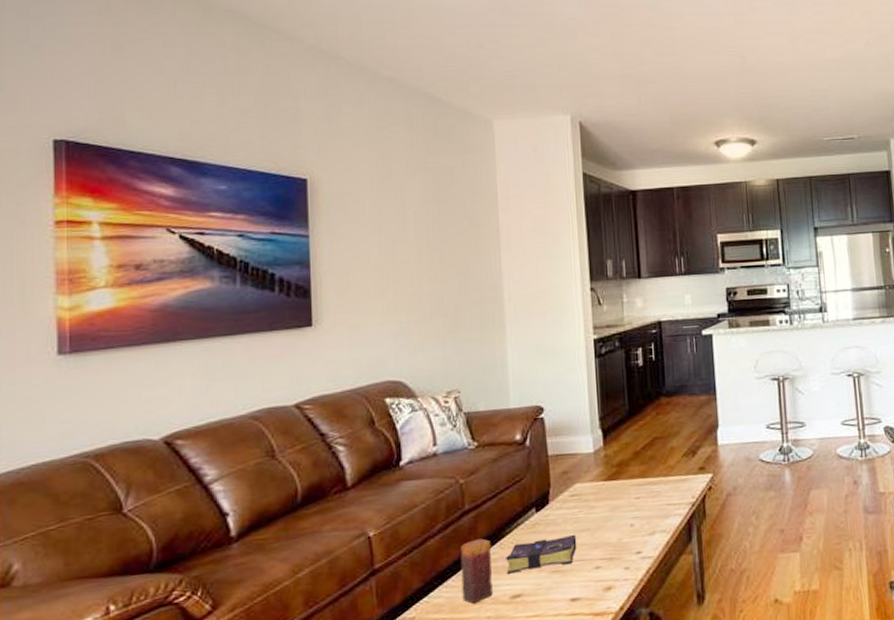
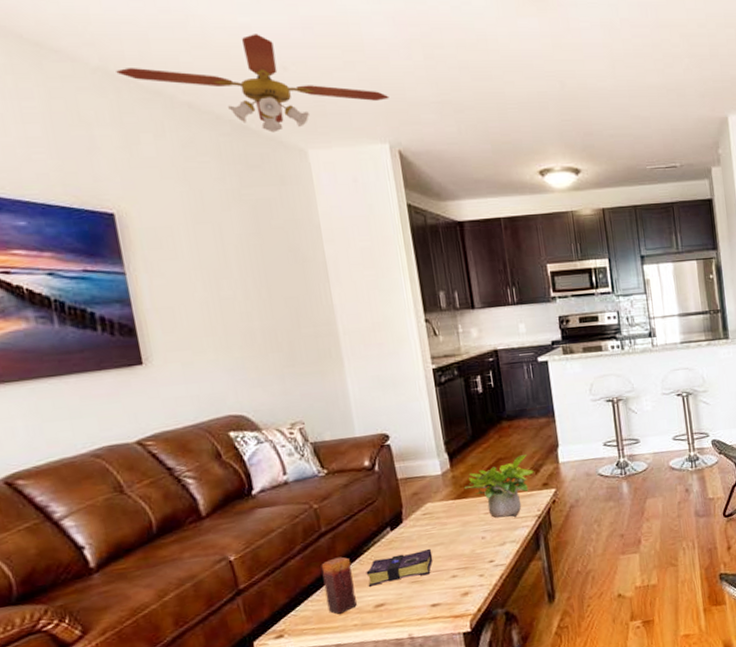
ceiling fan: none [328,15,575,105] -> present [116,34,390,133]
potted plant: none [615,434,691,504] -> present [463,454,534,519]

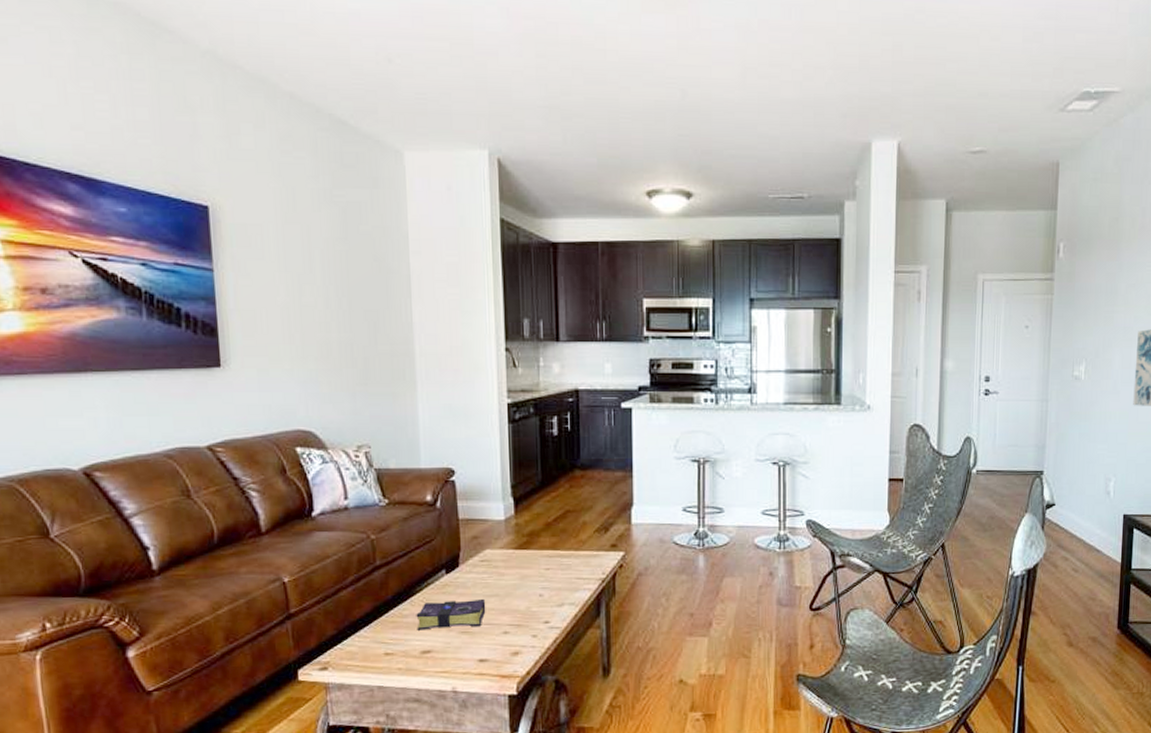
ceiling fan: present [116,34,390,133] -> none [224,21,494,130]
candle: present [321,557,357,614] -> none [372,594,403,654]
potted plant: present [463,454,534,519] -> none [526,510,603,577]

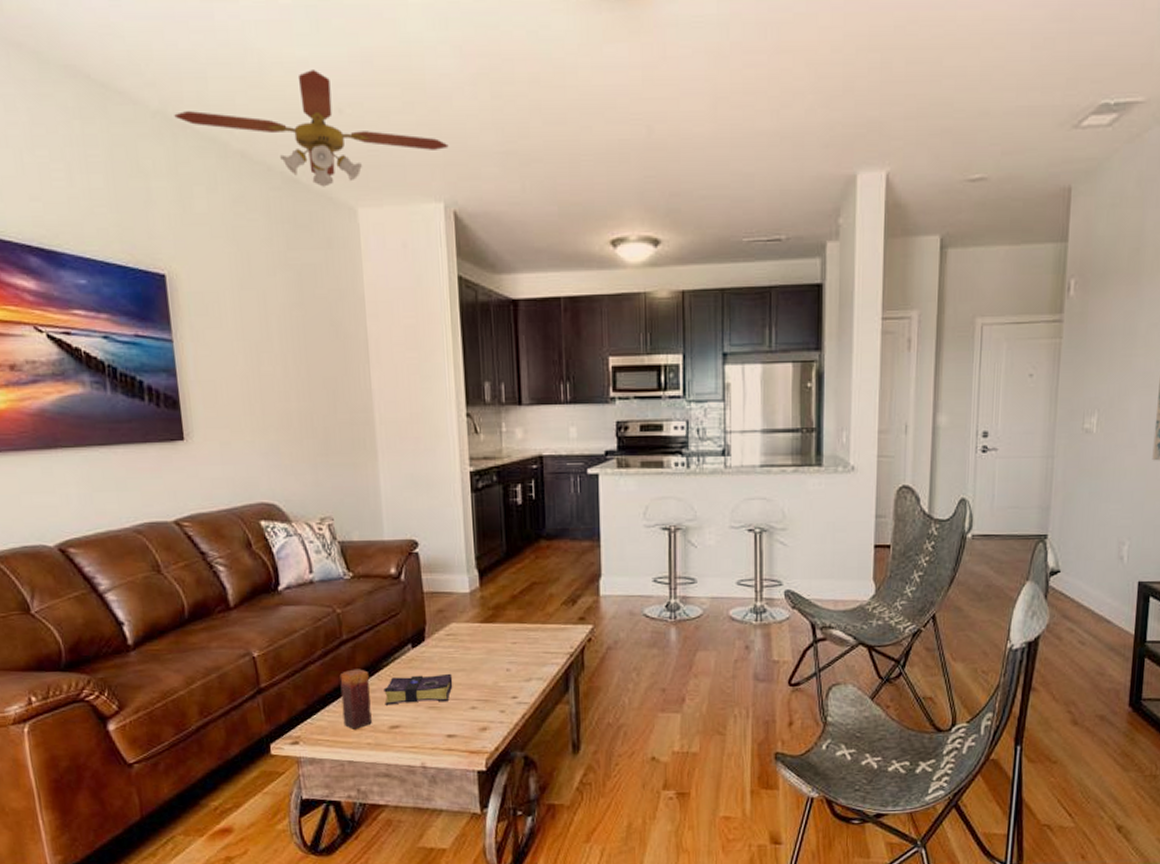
ceiling fan: none [224,21,494,130] -> present [174,70,449,187]
candle: none [372,594,403,654] -> present [339,669,372,729]

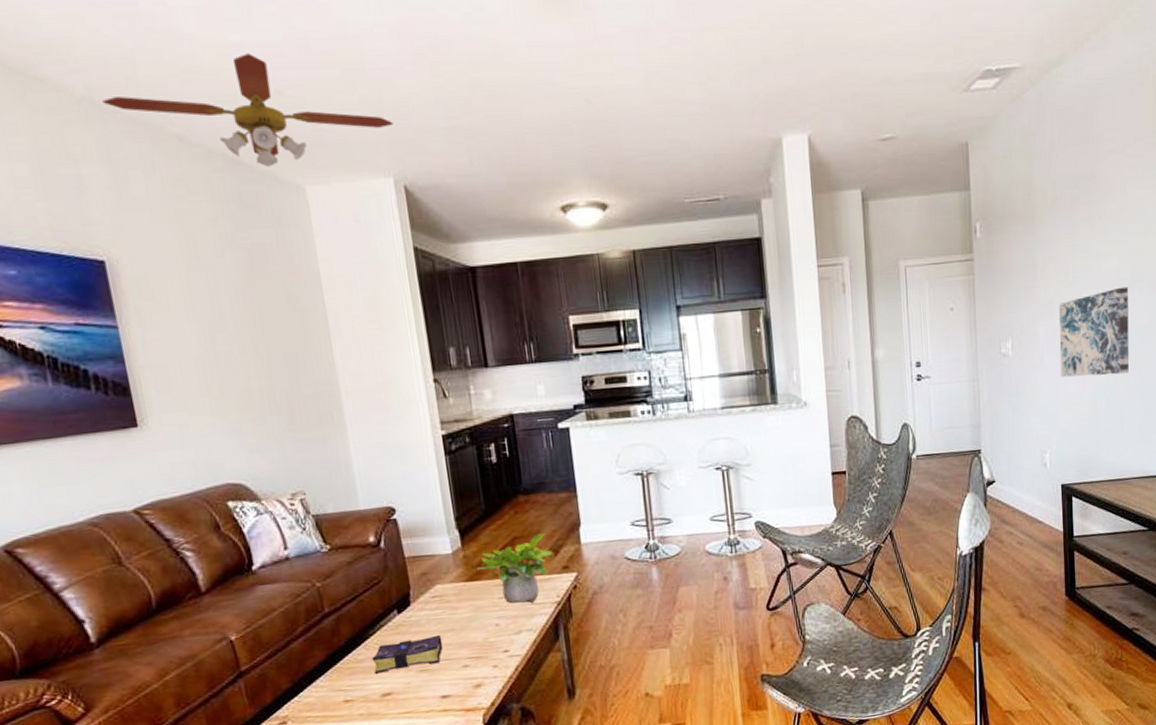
candle: present [339,669,372,729] -> none [324,640,363,702]
potted plant: none [492,581,571,651] -> present [476,533,553,604]

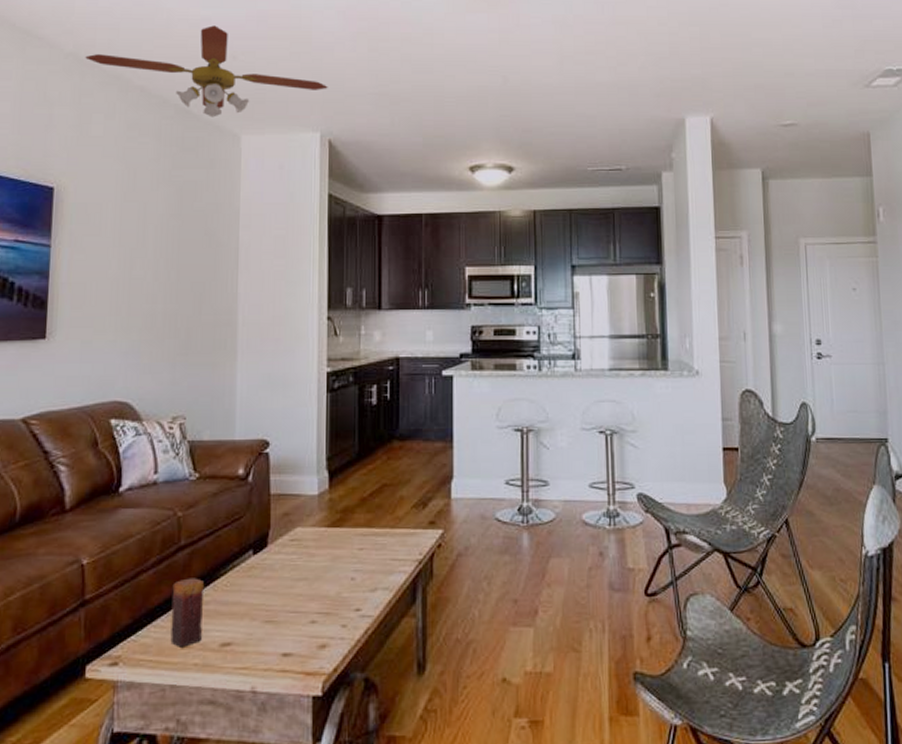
candle: none [324,640,363,702] -> present [170,578,205,647]
book: present [372,634,443,674] -> none [218,582,293,619]
potted plant: present [476,533,553,604] -> none [340,483,421,558]

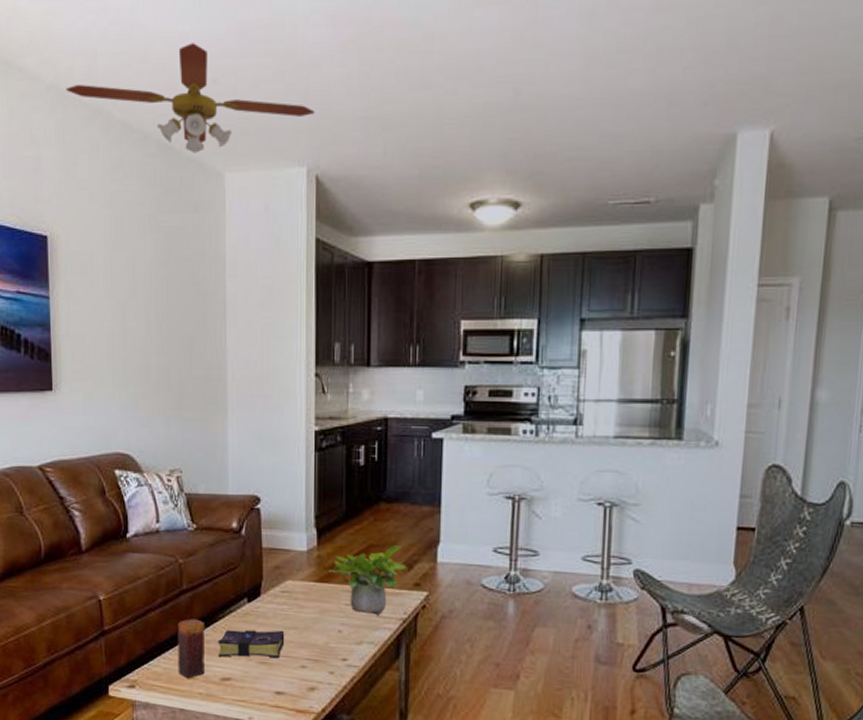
book: none [218,582,293,619] -> present [218,629,285,659]
potted plant: none [340,483,421,558] -> present [327,545,407,615]

